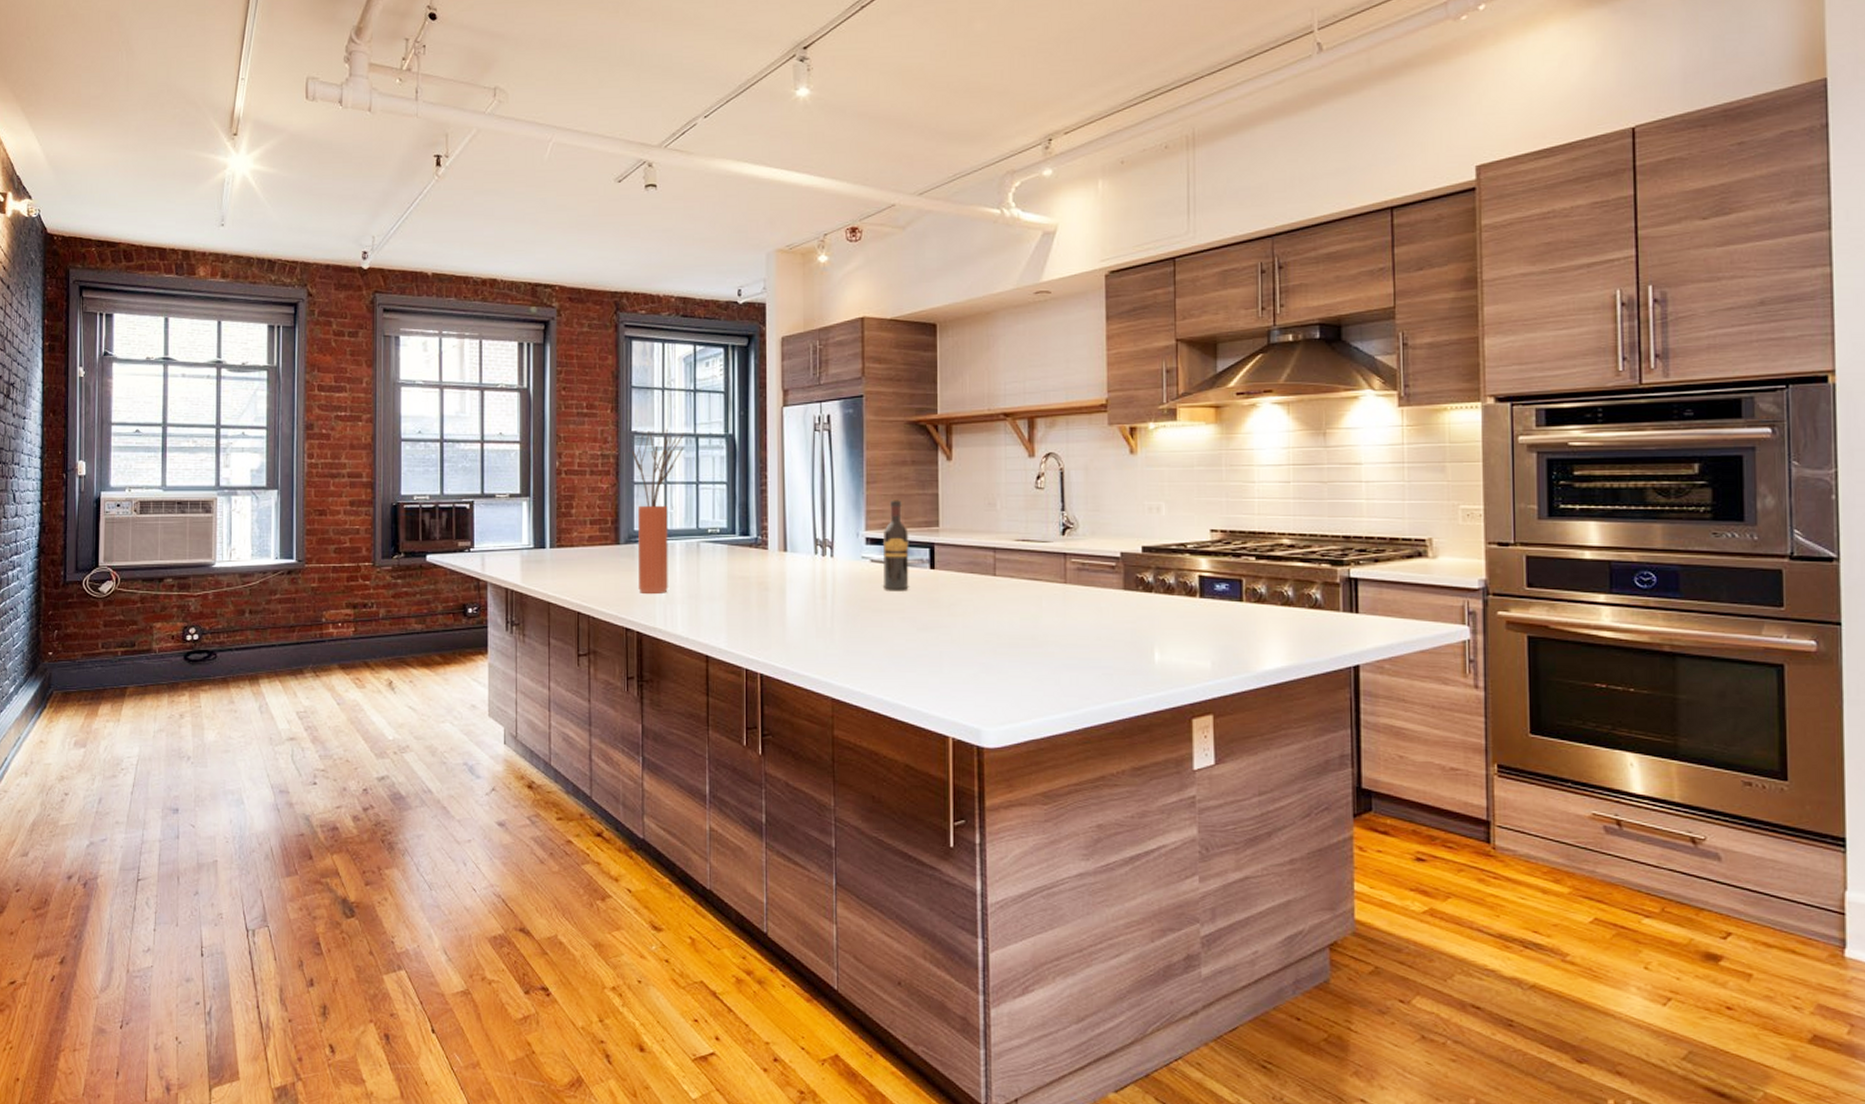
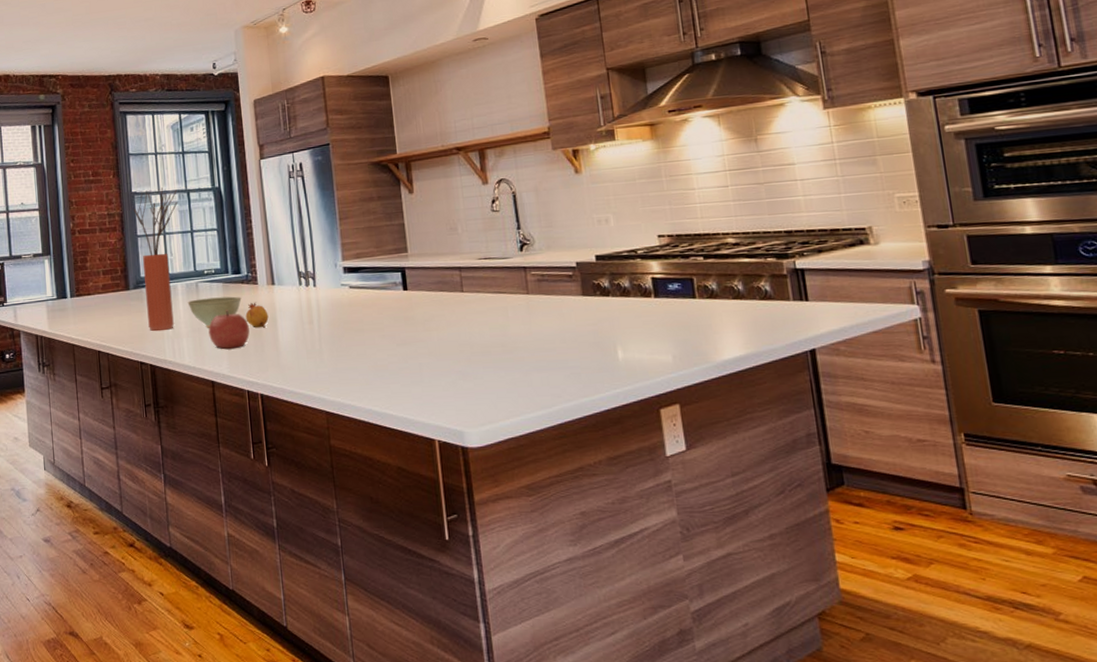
bowl: none [685,561,748,595] -> present [187,296,242,328]
fruit: none [707,574,754,621] -> present [208,309,250,350]
fruit: none [751,569,777,599] -> present [245,302,269,328]
wine bottle: present [883,500,909,592] -> none [358,231,386,313]

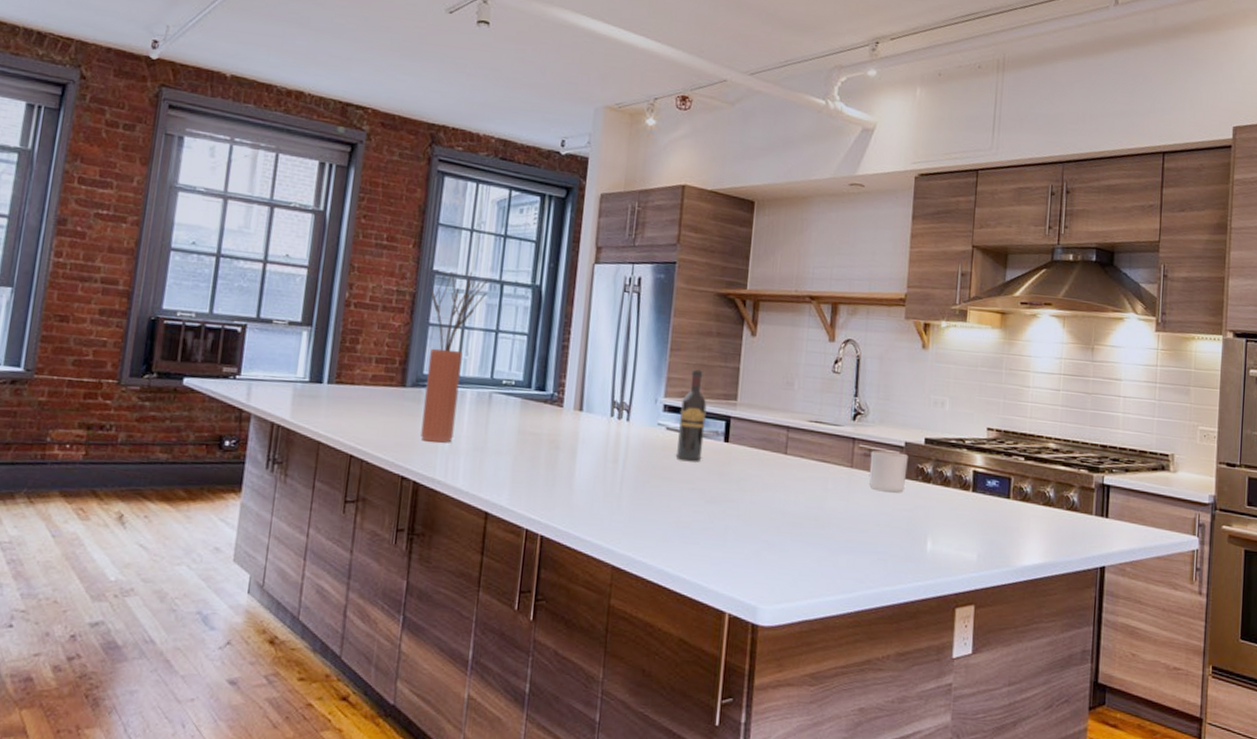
bowl: present [187,296,242,328] -> none [474,412,541,449]
fruit: present [208,309,250,350] -> none [493,429,543,479]
fruit: present [245,302,269,328] -> none [541,426,569,459]
wine bottle: none [358,231,386,313] -> present [676,369,707,463]
mug: none [544,273,584,312] -> present [868,450,908,493]

